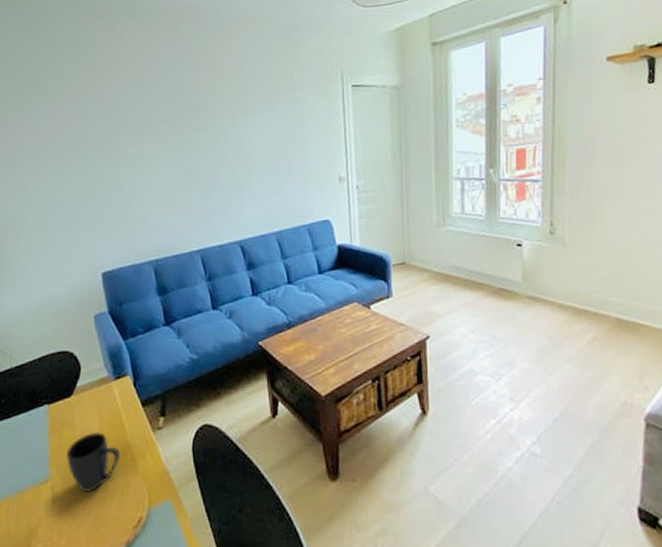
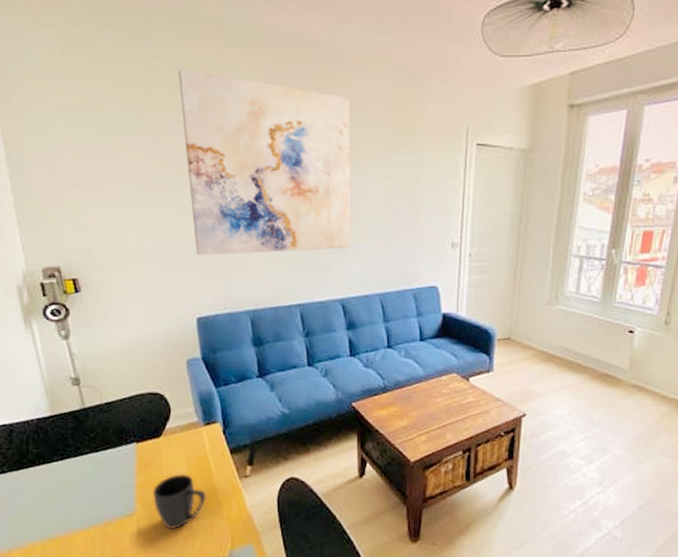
wall art: none [73,44,244,212] -> present [179,69,351,255]

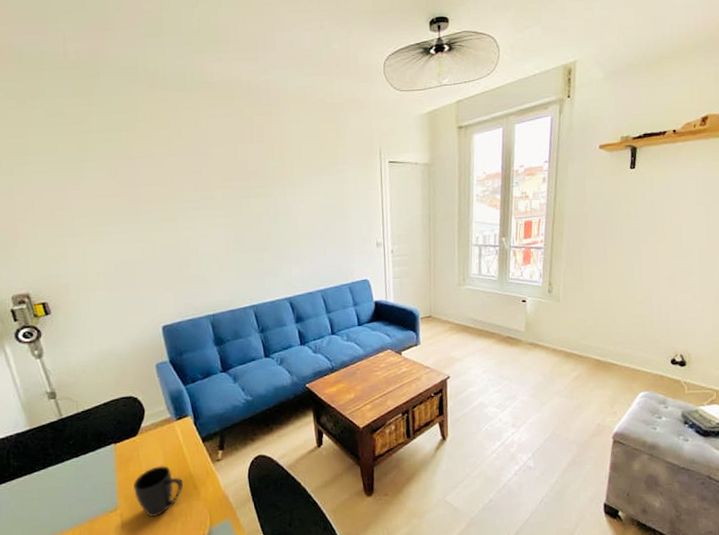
wall art: present [179,69,351,255] -> none [128,113,293,271]

